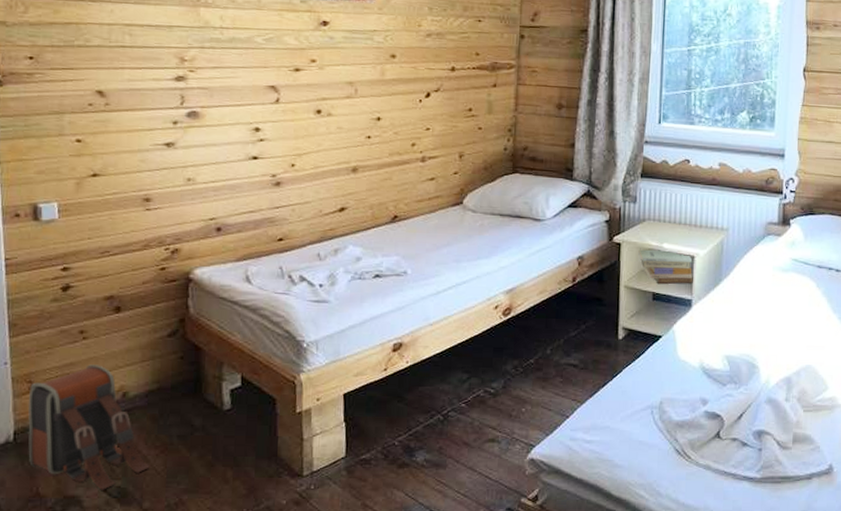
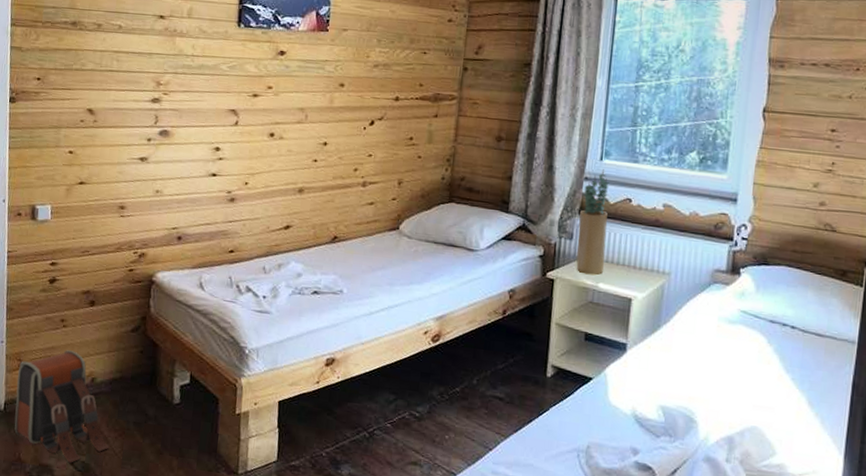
books: present [638,249,693,284] -> none [572,287,629,327]
vase: none [641,132,669,236] -> present [576,169,609,275]

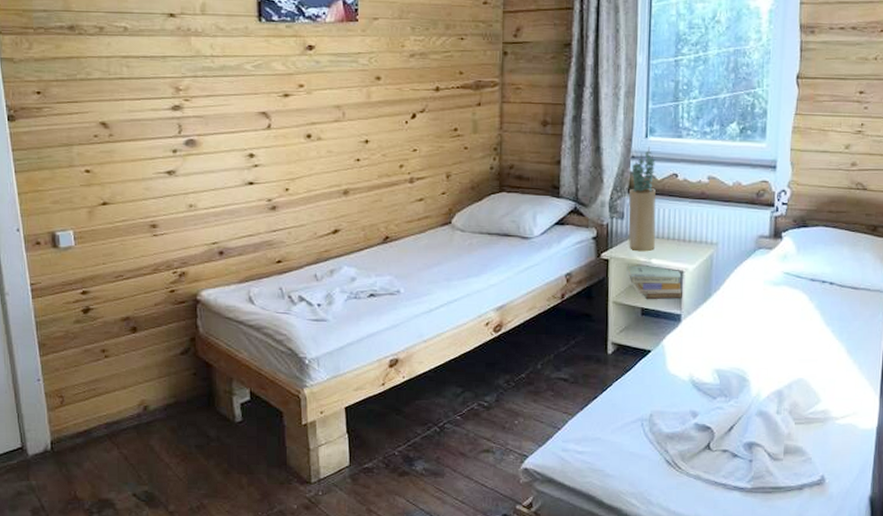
backpack: present [14,350,109,463] -> none [62,381,173,494]
books: none [572,287,629,327] -> present [627,265,682,299]

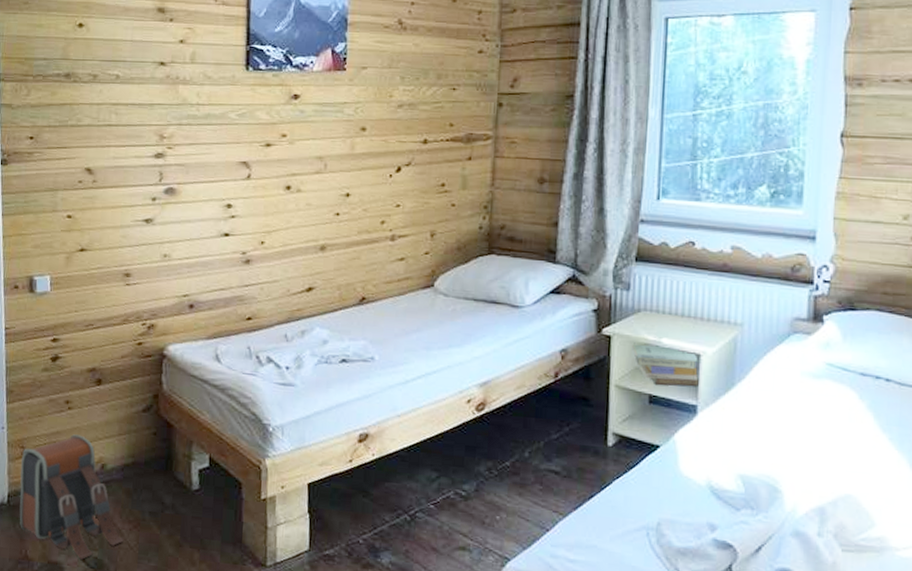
backpack: none [62,381,173,494] -> present [19,434,124,560]
vase: present [628,147,657,252] -> none [635,210,669,330]

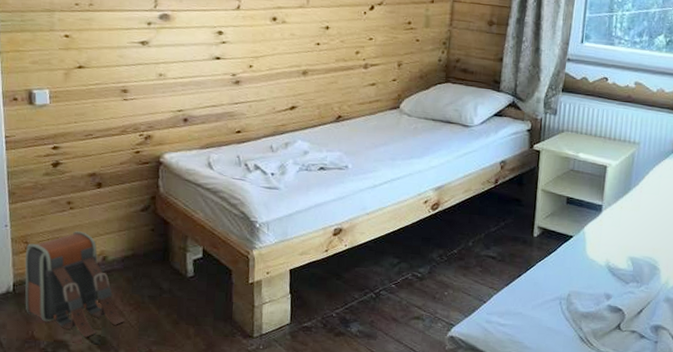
books: present [632,344,699,386] -> none [556,157,605,191]

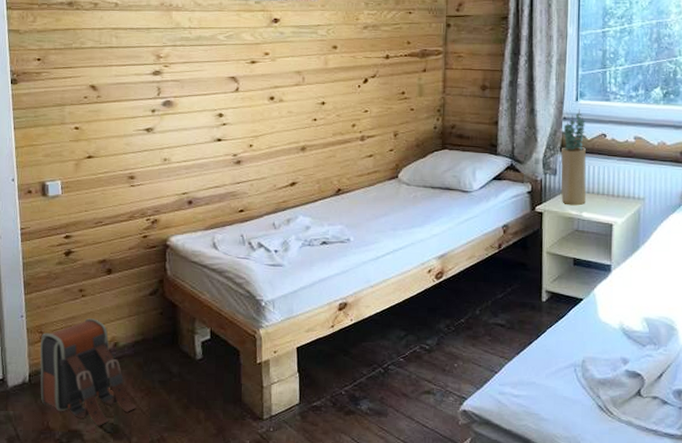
vase: none [559,51,589,146] -> present [560,109,587,206]

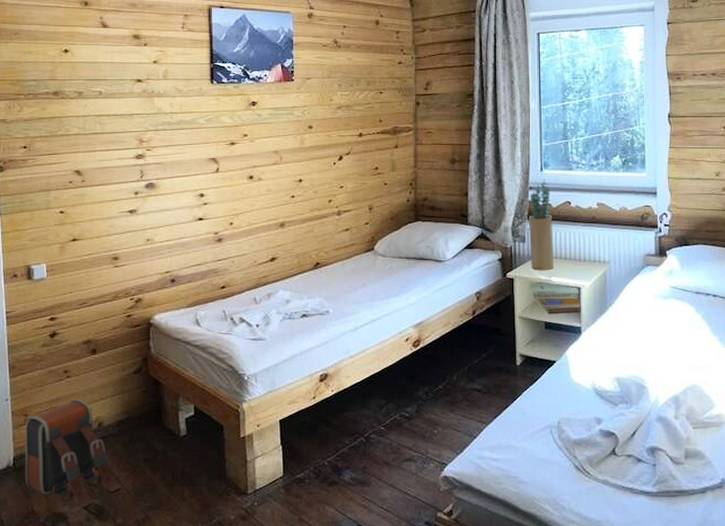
books: none [559,218,612,250] -> present [530,283,581,313]

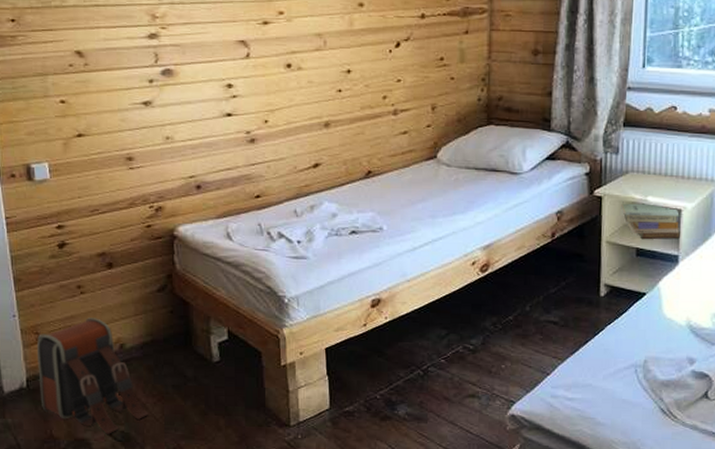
vase: present [528,179,555,271] -> none [623,77,654,189]

